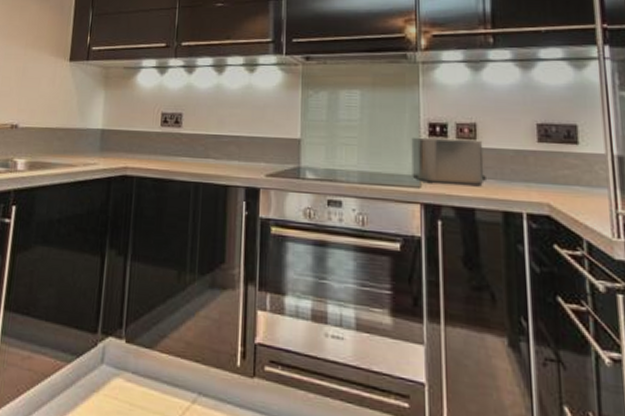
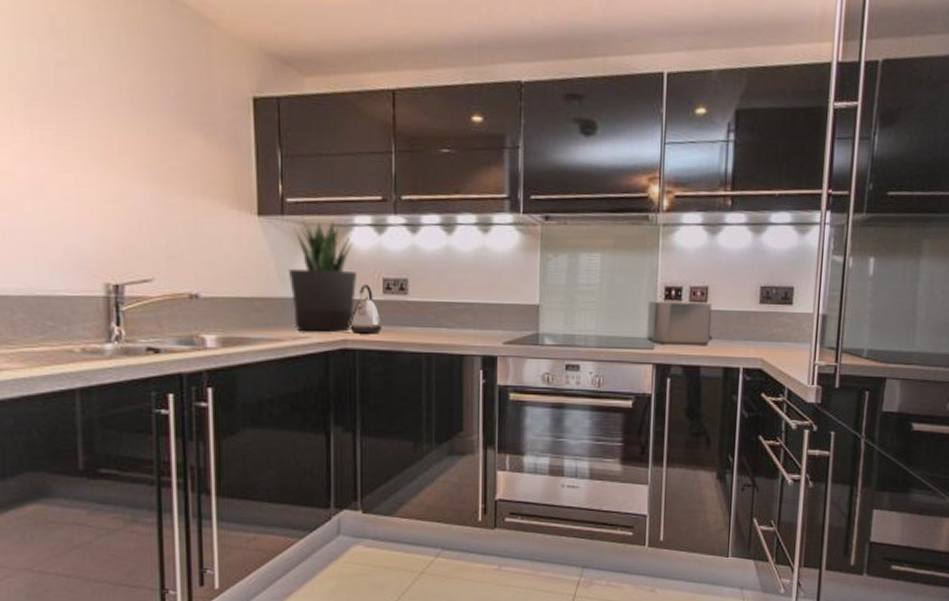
planter: none [86,61,141,160] -> present [288,216,358,332]
kettle: none [131,117,160,163] -> present [350,283,384,334]

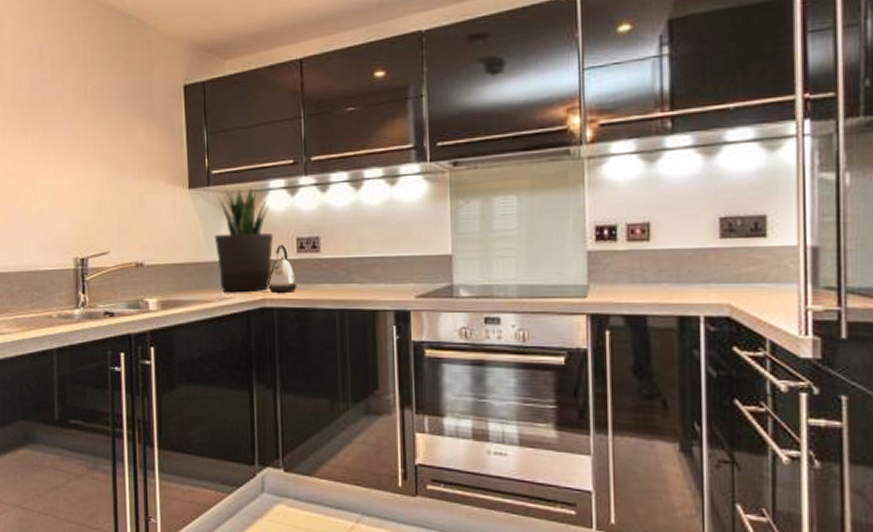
toaster: present [646,300,713,346] -> none [576,240,660,293]

